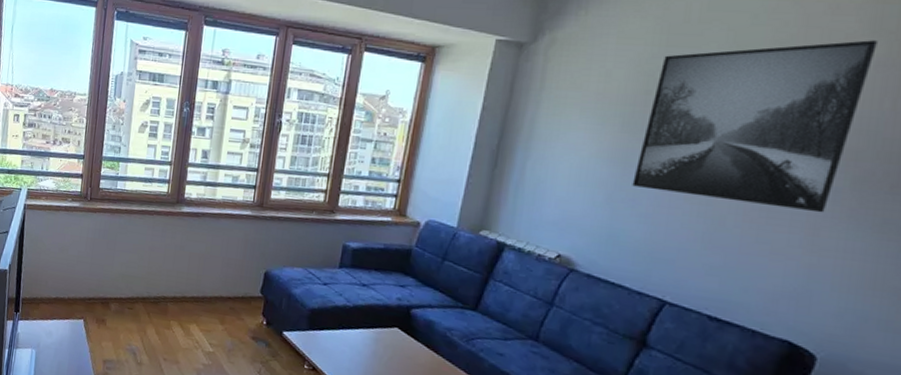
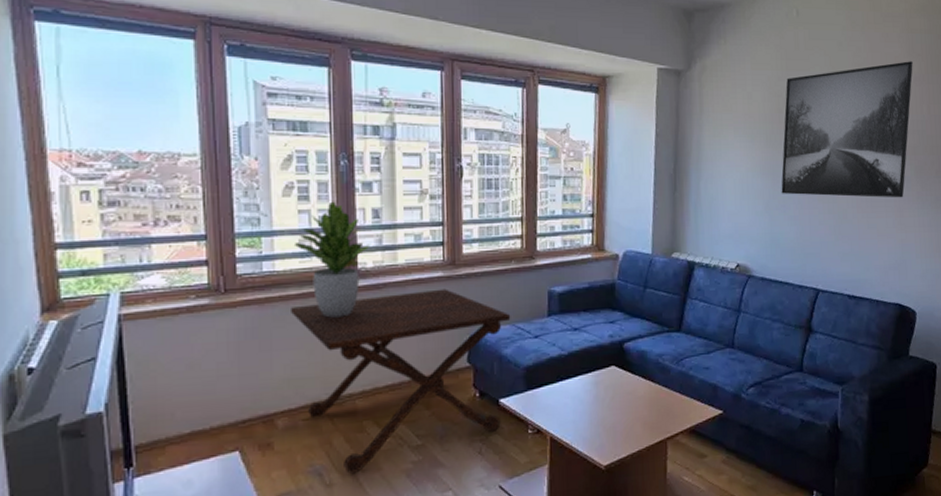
side table: none [132,219,305,360] -> present [291,289,511,474]
potted plant: none [141,140,197,235] -> present [293,201,370,318]

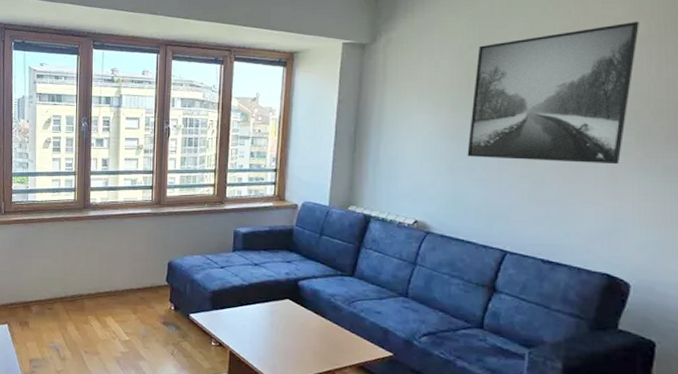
side table: present [291,289,511,474] -> none [45,222,202,353]
potted plant: present [293,201,370,318] -> none [48,152,100,238]

